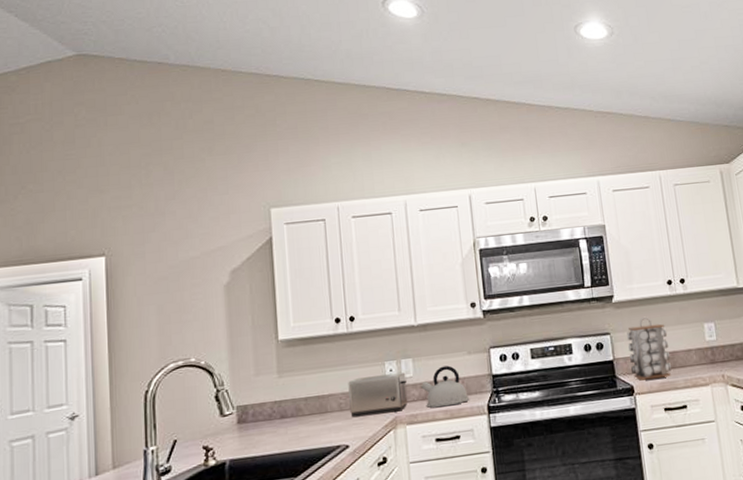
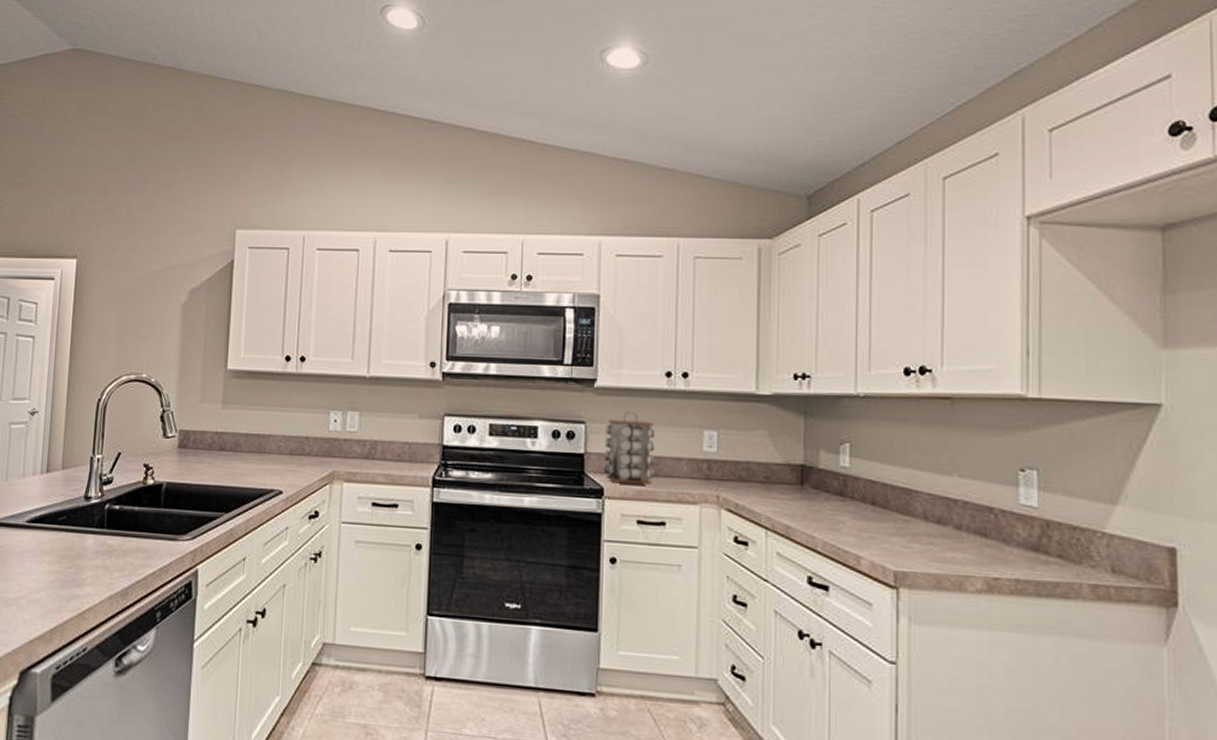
toaster: present [348,372,408,417] -> none [288,423,350,466]
kettle: present [420,365,470,408] -> none [363,426,415,471]

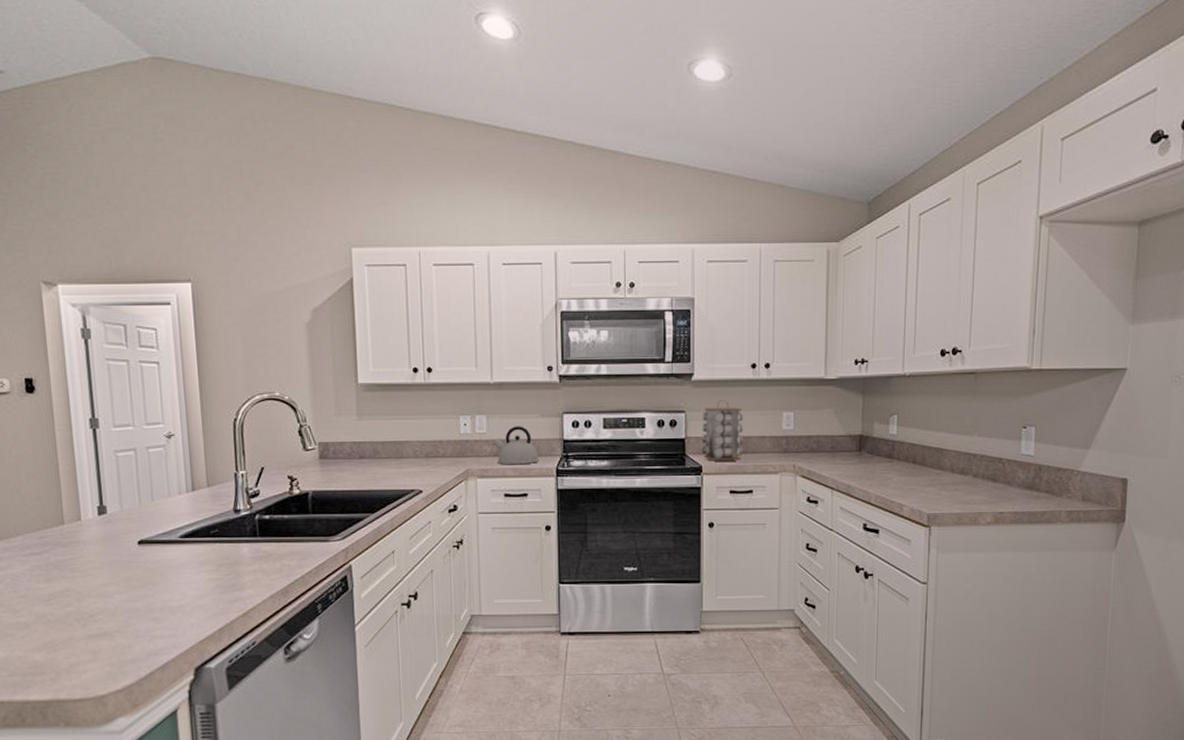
kettle: none [363,426,415,471] -> present [492,426,540,465]

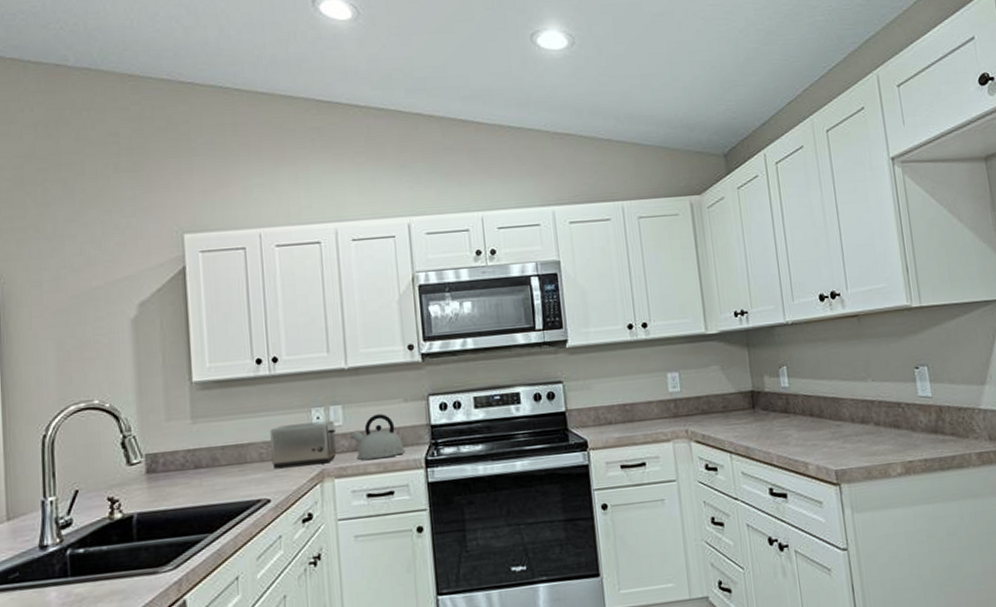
toaster: none [423,428,480,465] -> present [270,420,337,469]
spice rack: present [702,398,744,462] -> none [581,364,630,434]

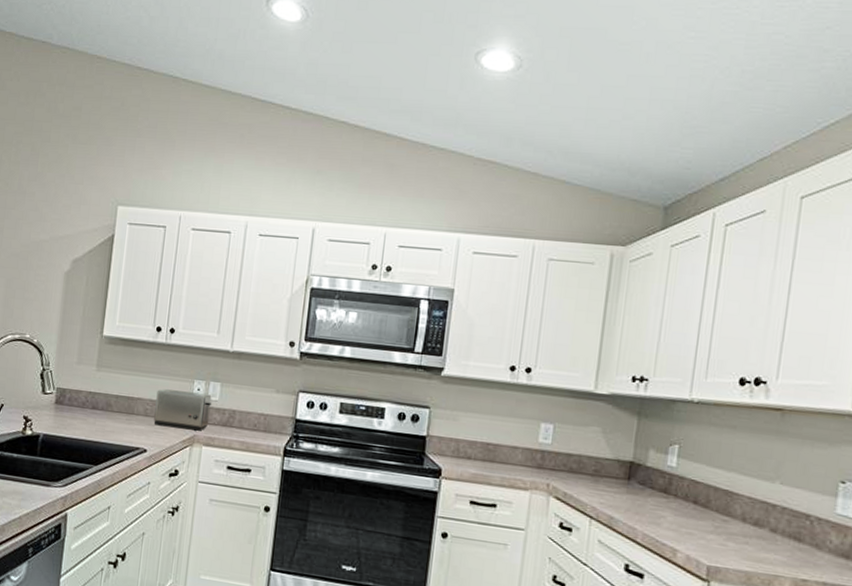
kettle: present [350,414,406,461] -> none [223,398,269,439]

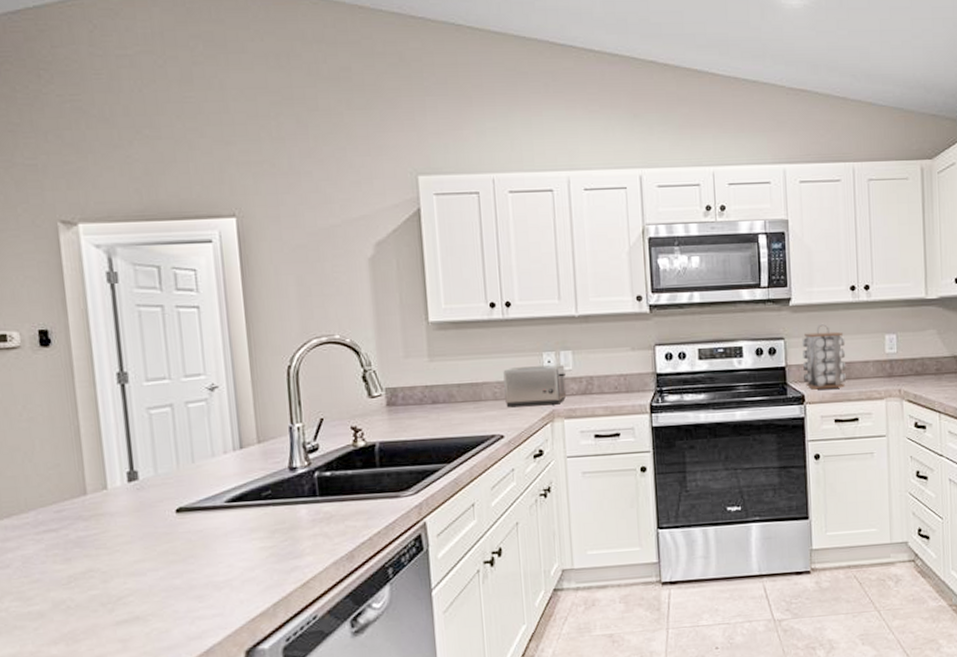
spice rack: none [444,399,496,470] -> present [802,323,846,390]

